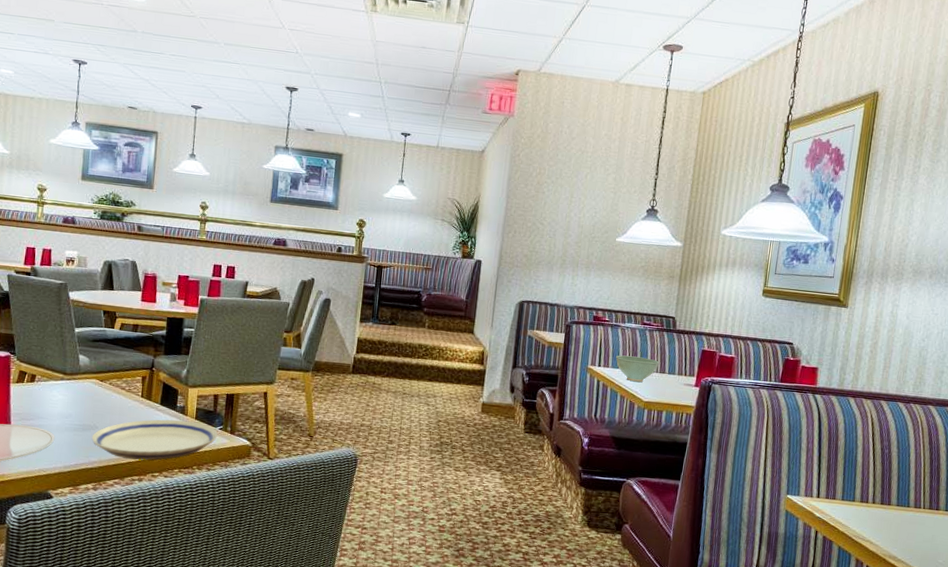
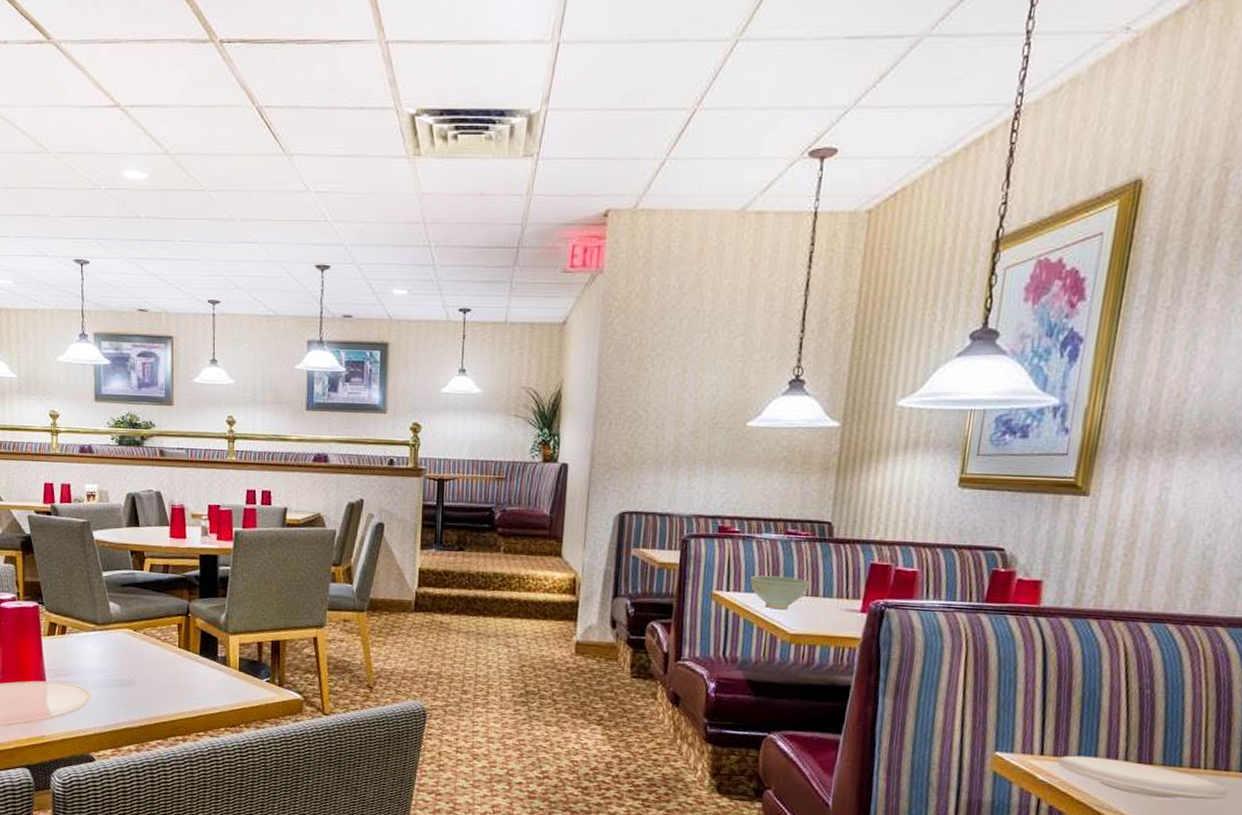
plate: present [91,419,218,460] -> none [130,672,265,718]
plate: none [828,498,940,532] -> present [1057,755,1230,800]

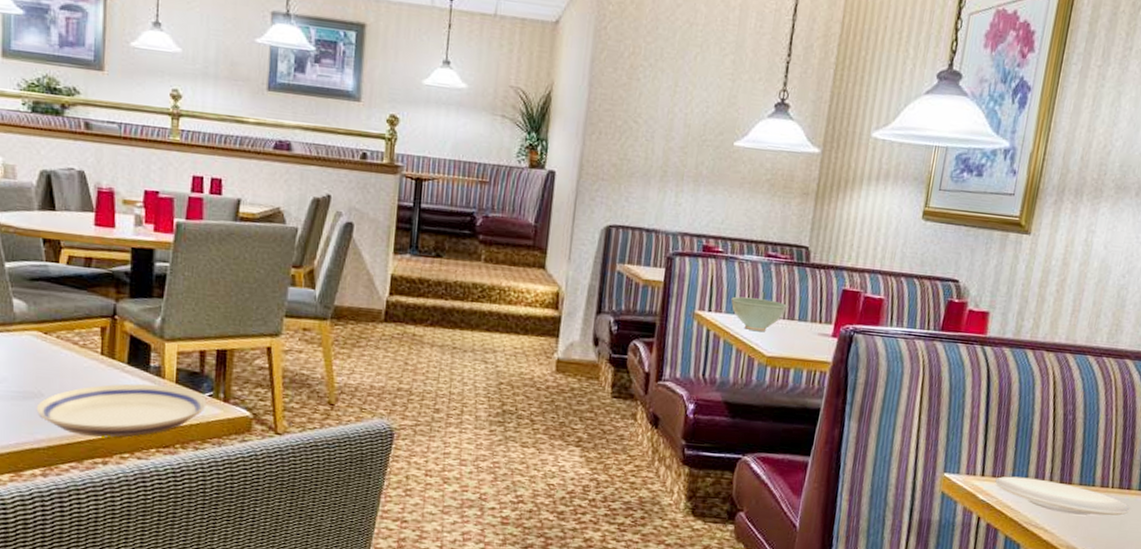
plate: none [130,672,265,718] -> present [36,383,207,438]

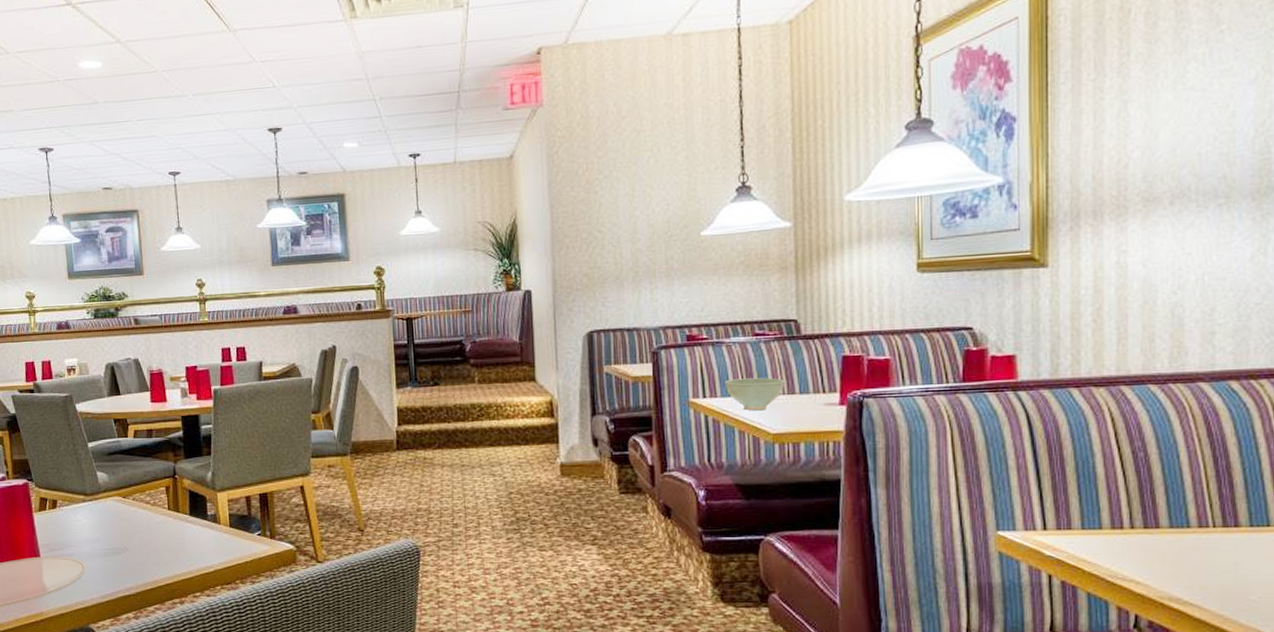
plate: present [36,383,207,438] -> none [124,530,257,580]
plate: present [995,476,1131,516] -> none [1061,526,1244,561]

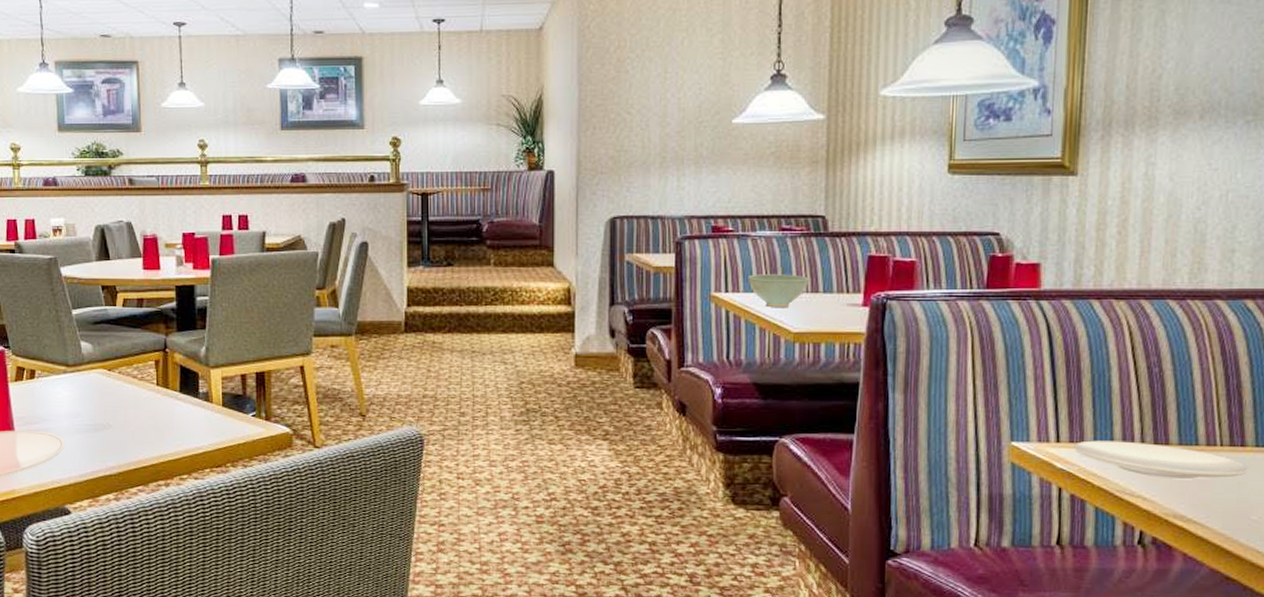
plate: none [1061,526,1244,561] -> present [1074,440,1248,479]

